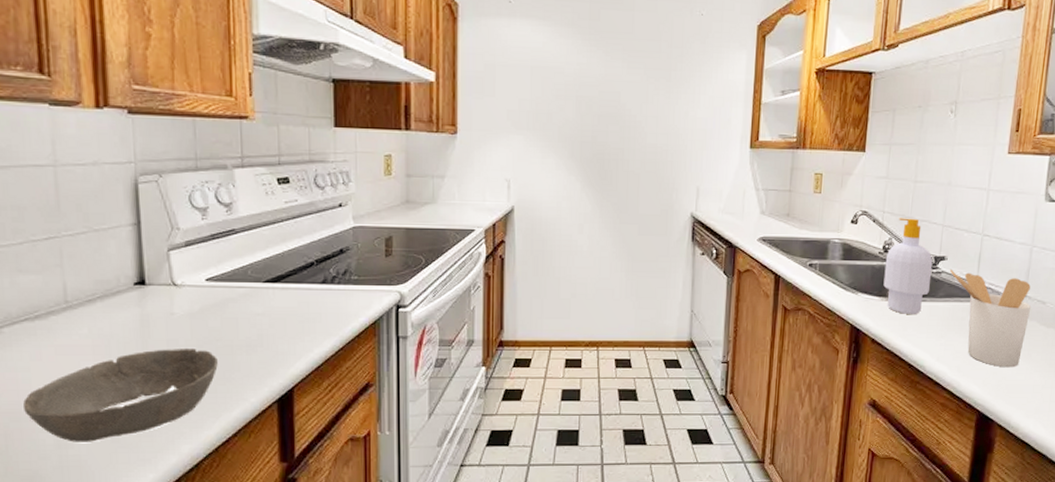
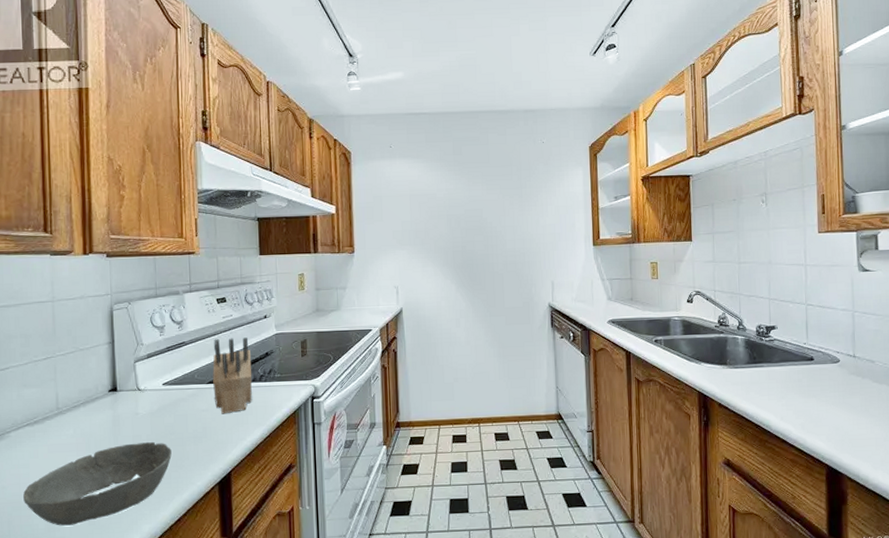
knife block: none [271,228,322,320] -> present [212,337,252,414]
soap bottle: present [883,218,933,314] -> none [722,294,766,379]
utensil holder: present [949,268,1032,368] -> none [780,336,862,423]

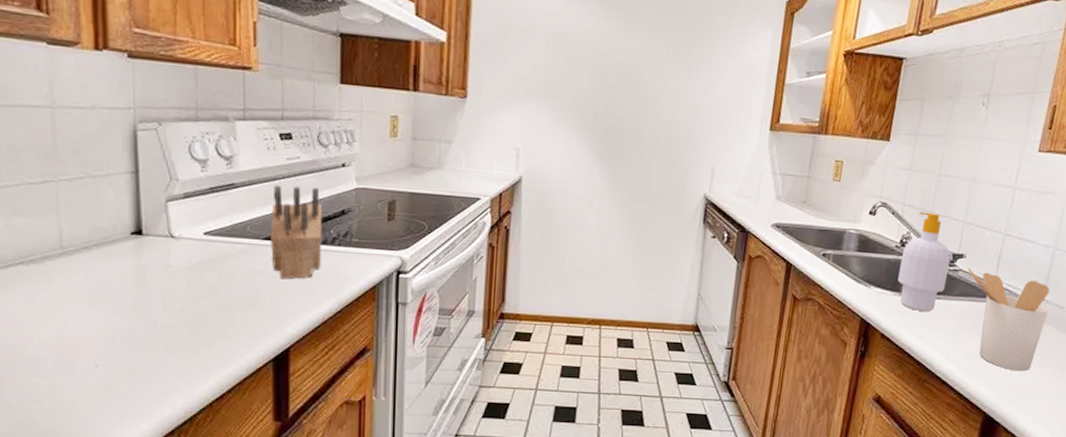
bowl: present [23,442,172,526] -> none [17,301,214,390]
soap bottle: none [722,294,766,379] -> present [897,212,951,312]
utensil holder: none [780,336,862,423] -> present [967,267,1050,372]

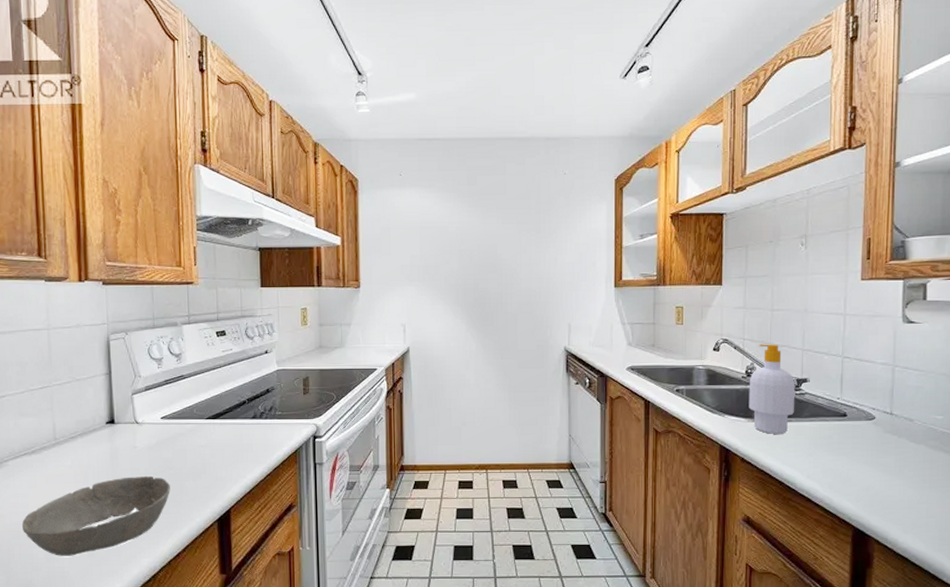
bowl: none [17,301,214,390] -> present [22,476,170,556]
knife block: present [271,185,323,280] -> none [212,373,253,451]
utensil holder: present [967,267,1050,372] -> none [812,390,899,484]

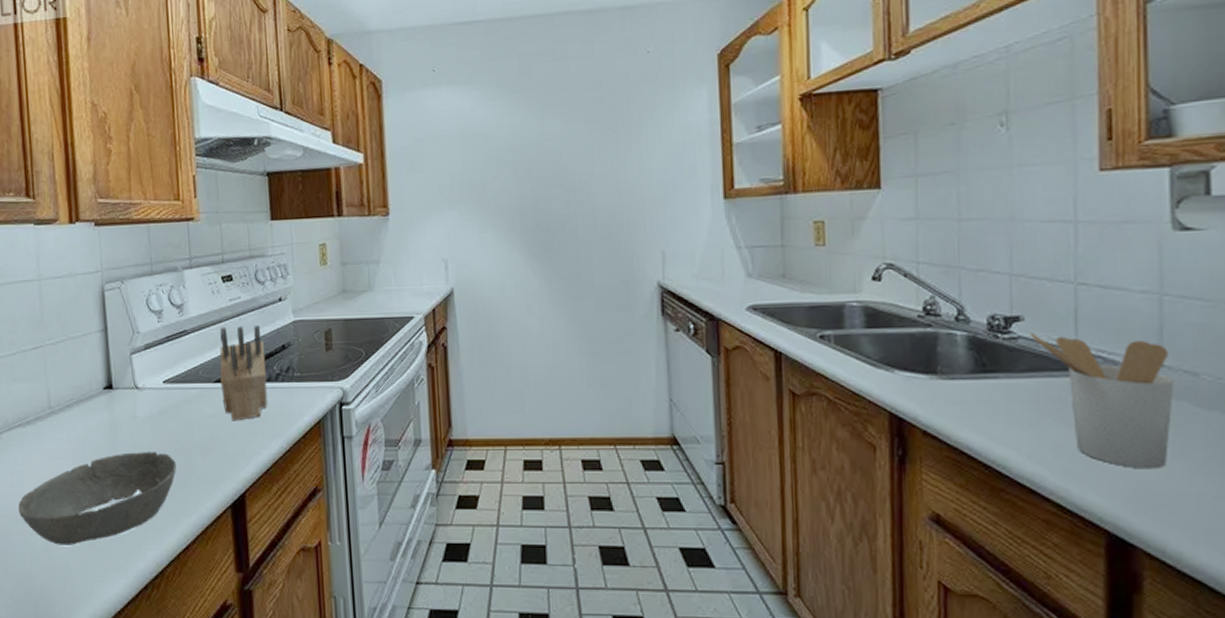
knife block: none [212,373,253,451] -> present [219,325,268,421]
soap bottle: present [749,344,796,434] -> none [929,268,1003,396]
utensil holder: none [812,390,899,484] -> present [1029,332,1175,469]

